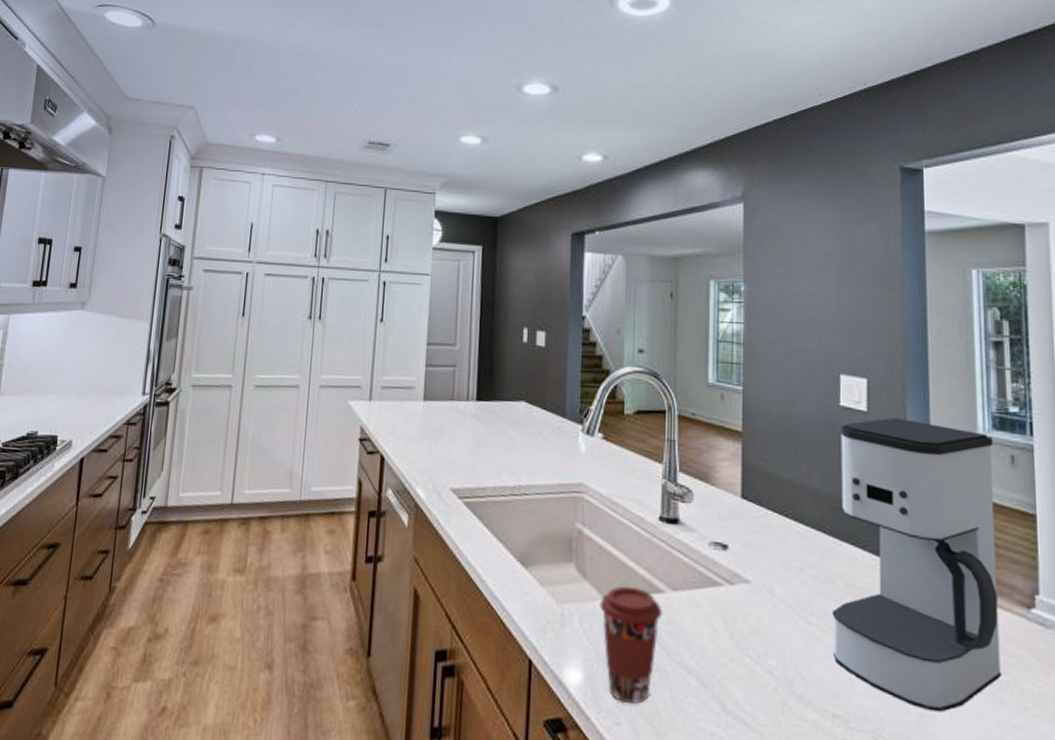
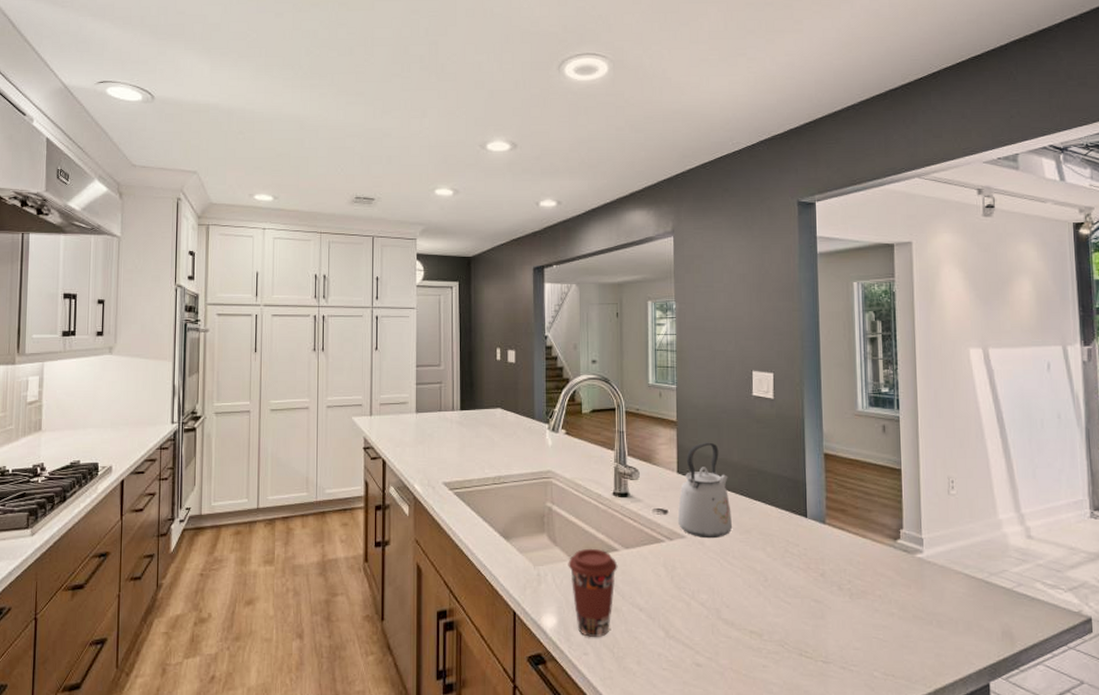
kettle: none [740,461,812,587] -> present [677,442,733,539]
coffee maker: present [832,417,1003,712] -> none [748,402,876,622]

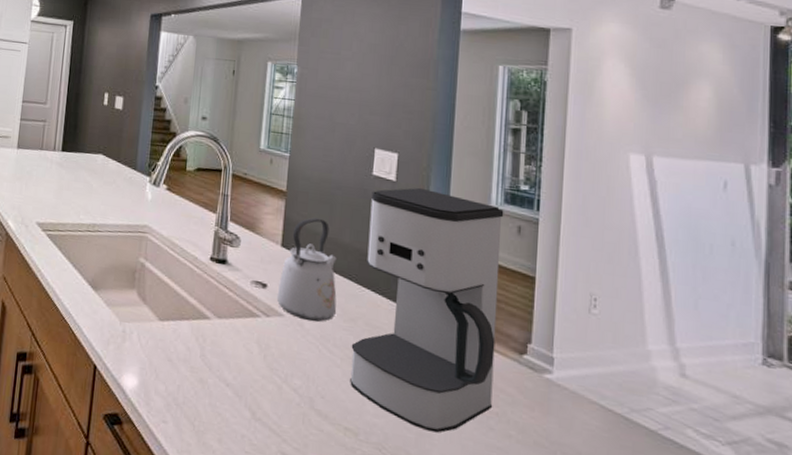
coffee cup: present [568,548,618,637] -> none [155,311,208,407]
coffee maker: none [748,402,876,622] -> present [350,187,504,433]

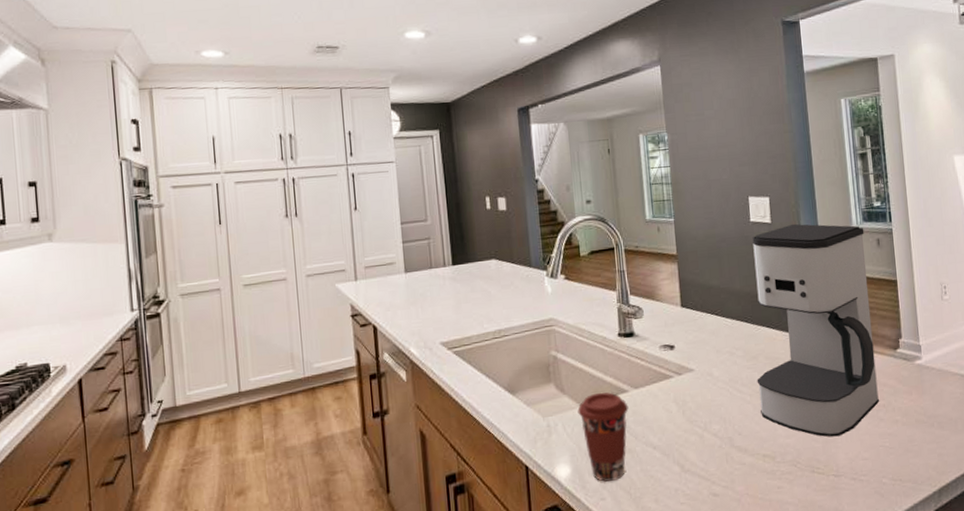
coffee cup: none [155,311,208,407] -> present [577,392,629,482]
kettle: present [276,217,337,322] -> none [684,272,740,369]

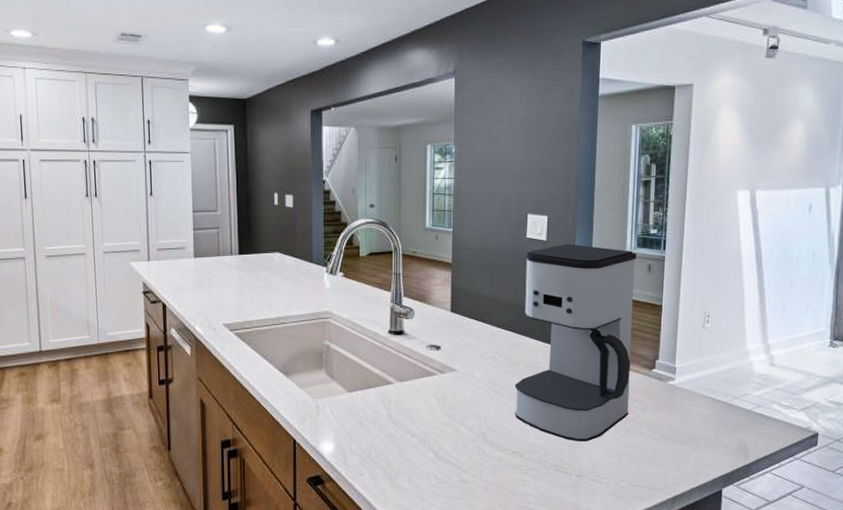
coffee cup: present [577,392,629,482] -> none [345,382,392,460]

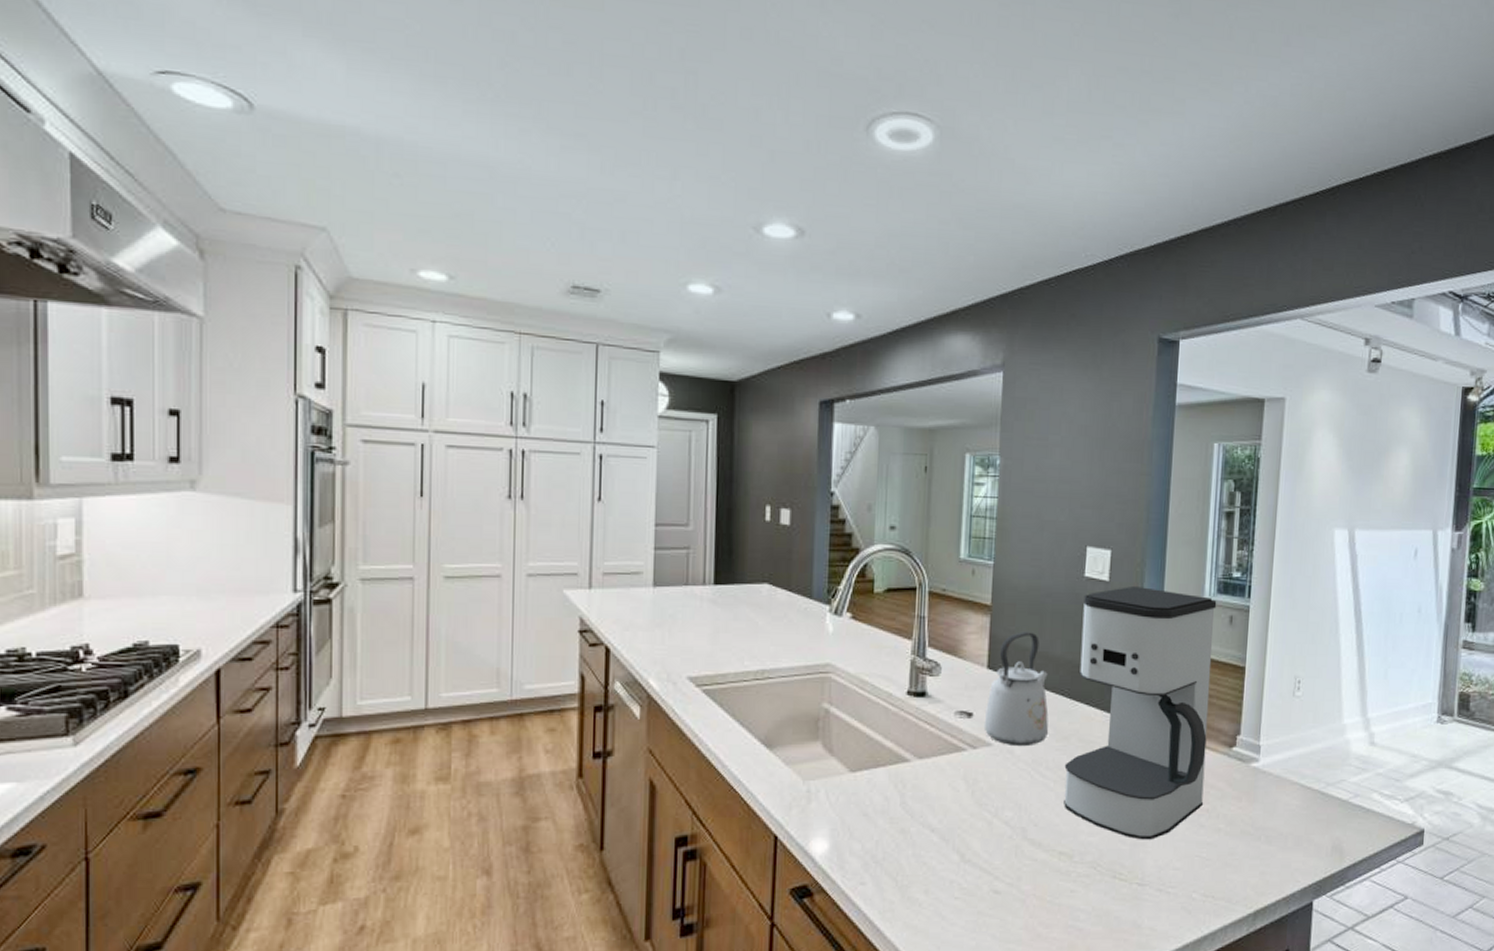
kettle: none [449,282,501,371] -> present [983,632,1049,747]

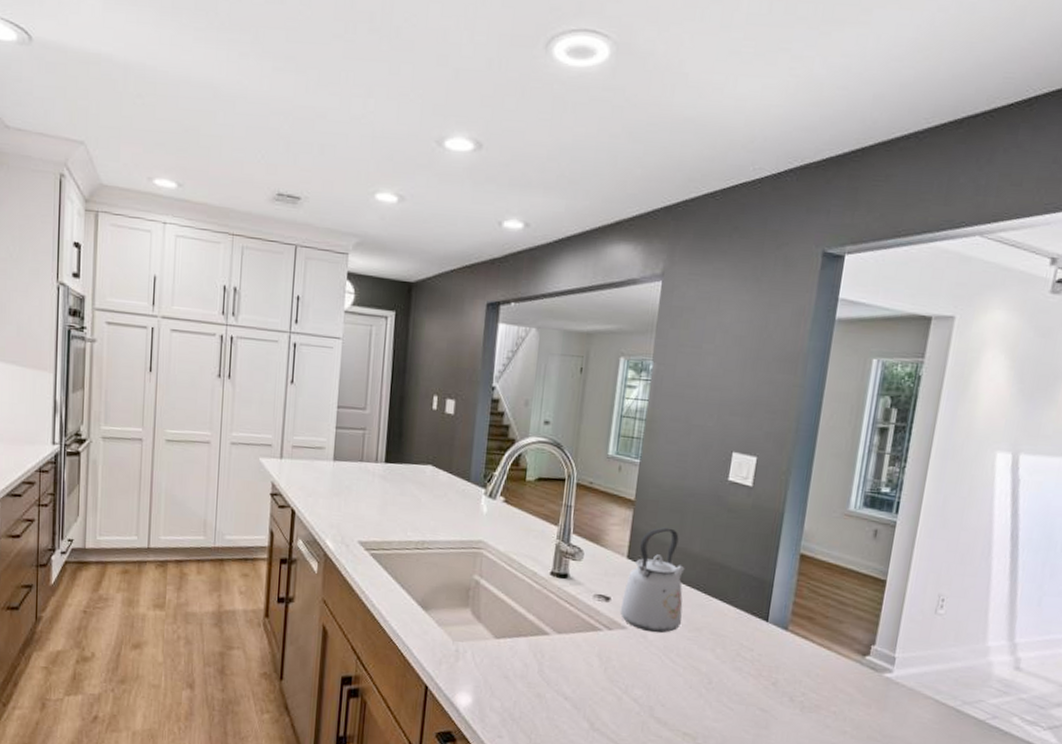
coffee maker: present [1064,585,1217,840] -> none [691,492,862,733]

